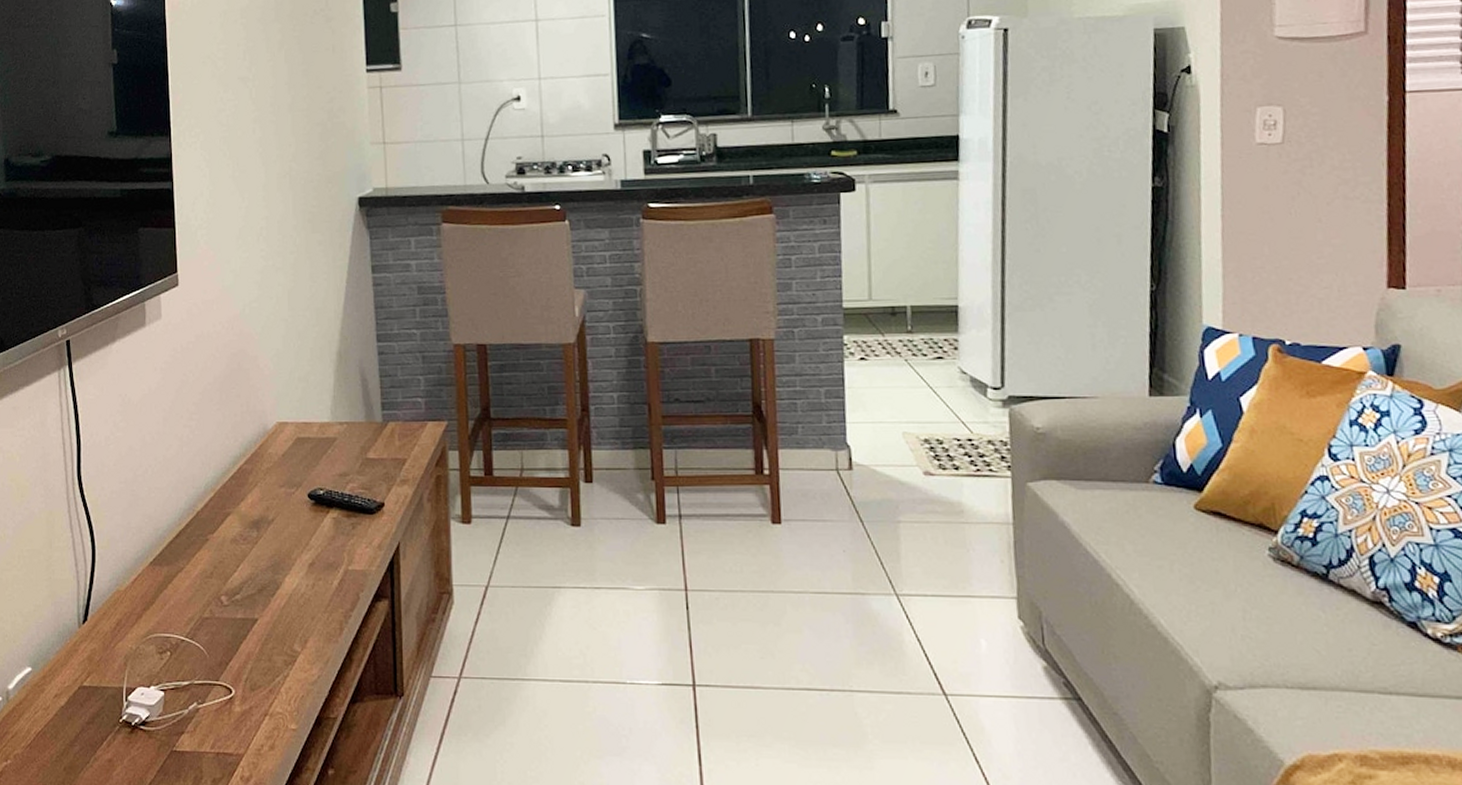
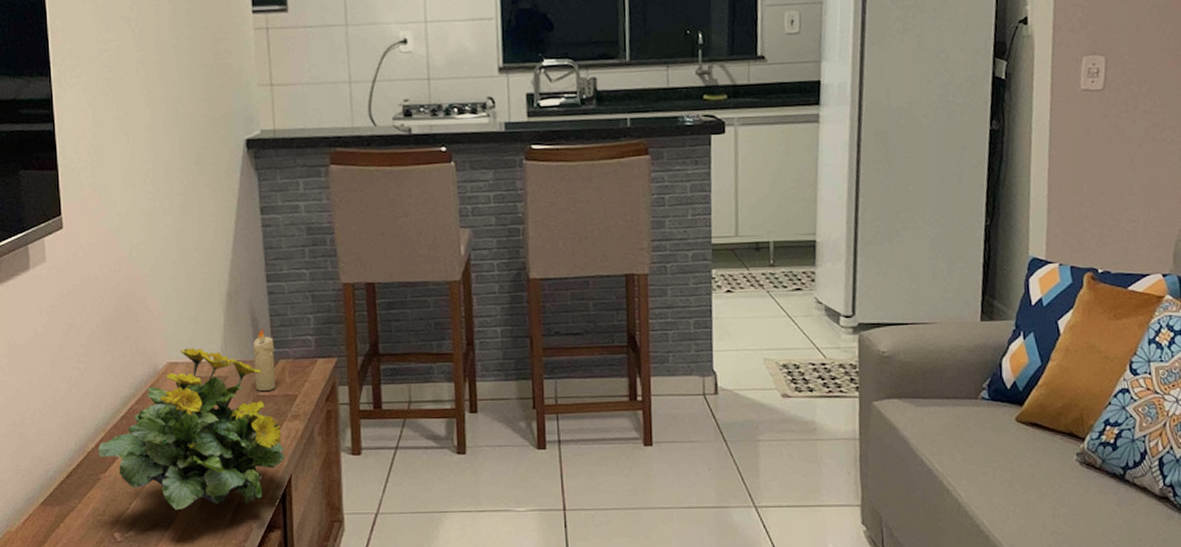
flowering plant: none [206,408,394,575] -> present [97,348,286,510]
candle: none [362,389,385,454] -> present [252,328,275,391]

